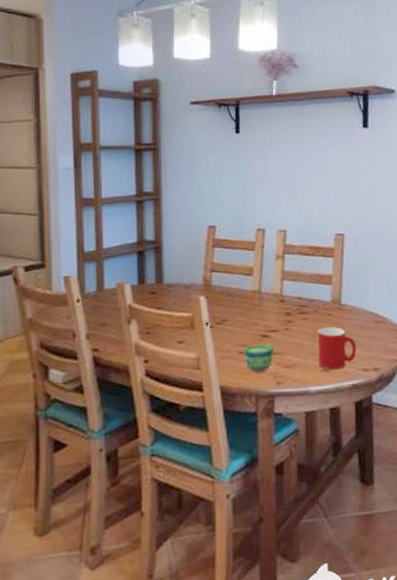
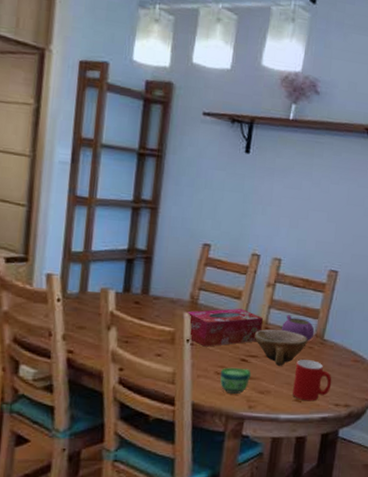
tissue box: none [202,284,278,328] -> present [186,308,263,347]
bowl: none [272,300,326,337] -> present [255,329,308,366]
teapot: none [297,284,331,309] -> present [281,315,315,342]

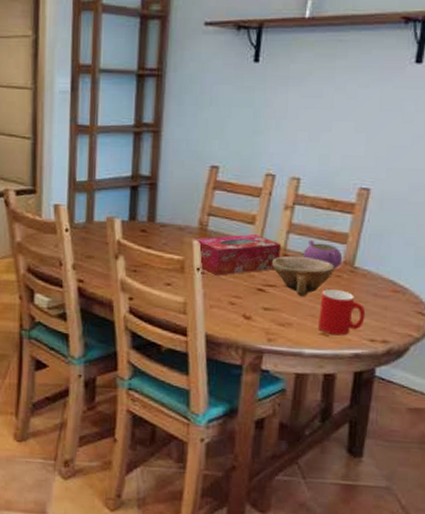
cup: present [220,367,252,395] -> none [235,297,270,326]

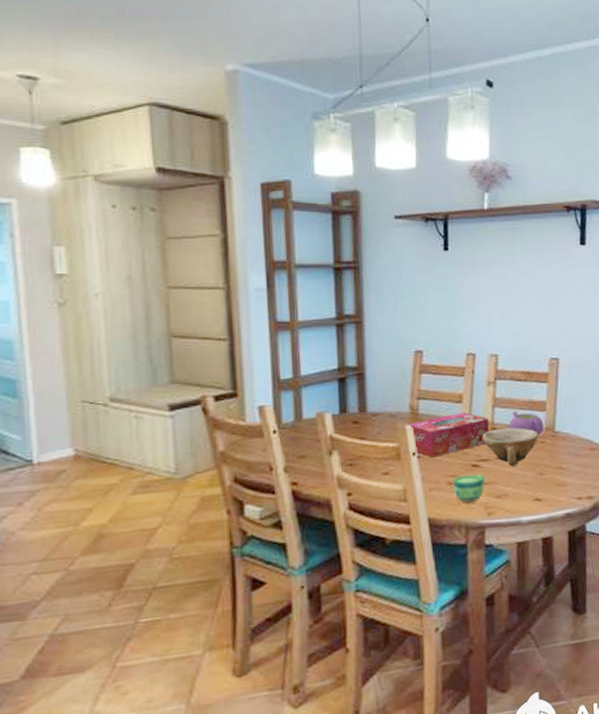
cup: none [235,297,270,326] -> present [453,474,486,504]
cup: present [318,289,366,336] -> none [530,455,571,499]

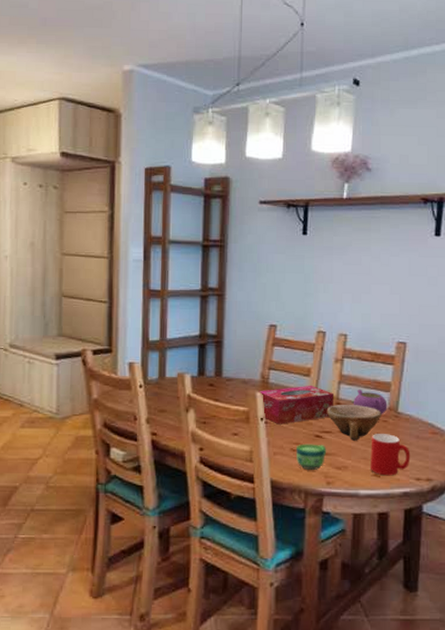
cup: none [530,455,571,499] -> present [371,434,411,476]

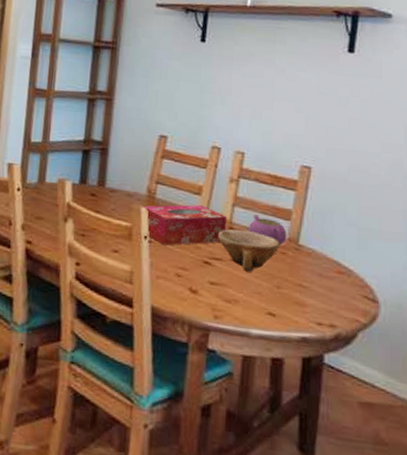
cup: present [296,443,327,471] -> none [181,269,216,301]
cup: present [371,434,411,476] -> none [265,266,312,317]

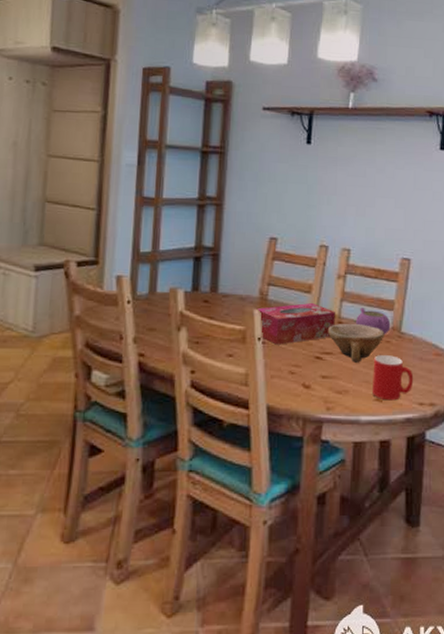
cup: none [265,266,312,317] -> present [372,355,414,401]

